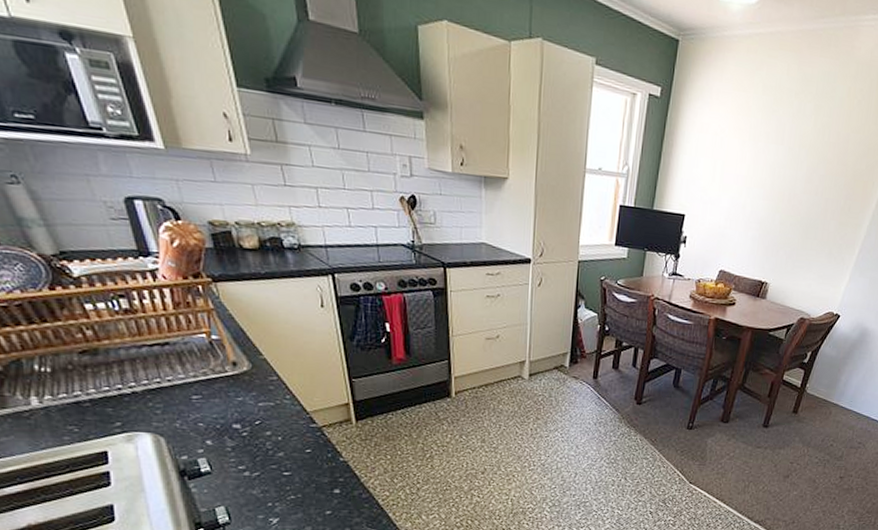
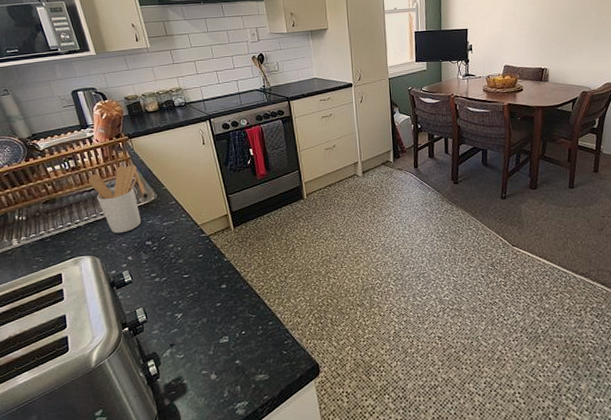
utensil holder: none [150,318,226,409] -> present [89,165,141,234]

